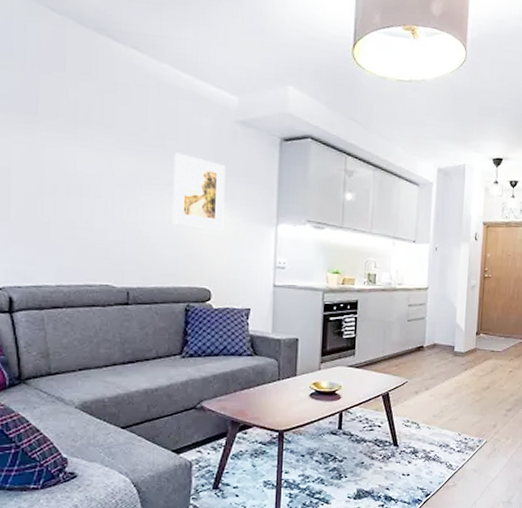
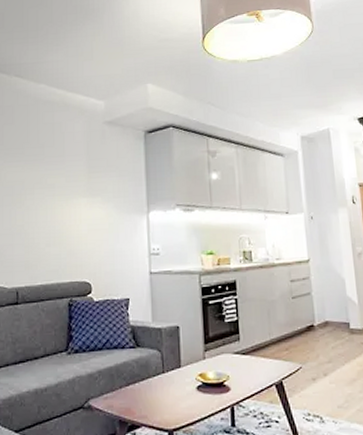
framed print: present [172,152,226,230] -> none [52,157,99,224]

